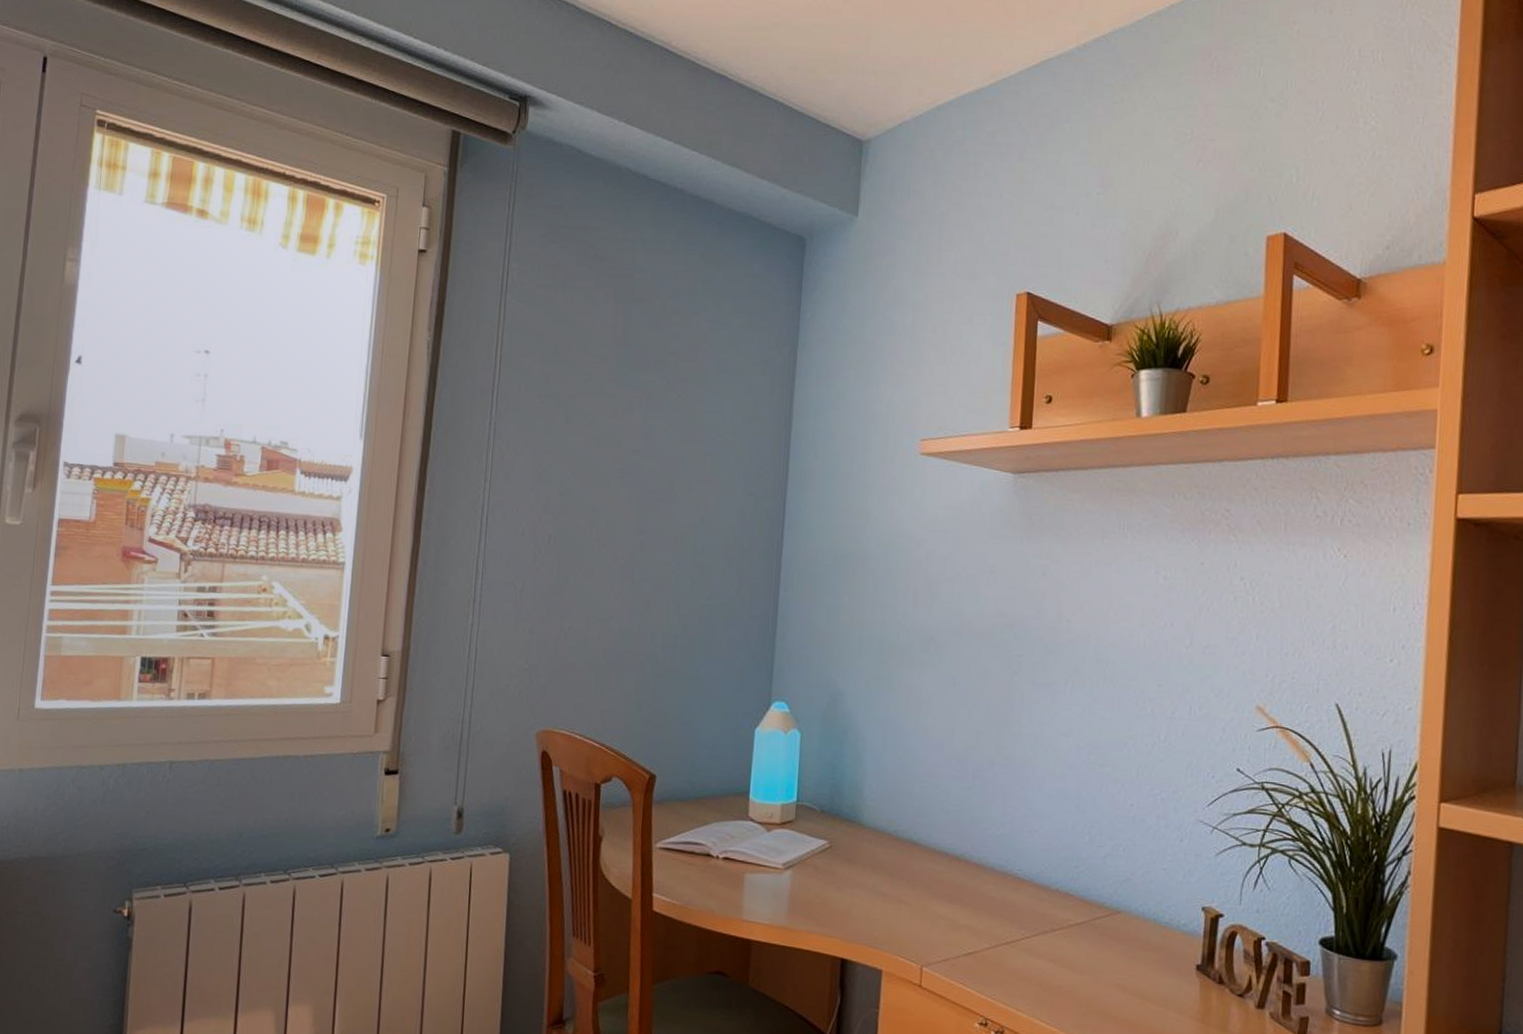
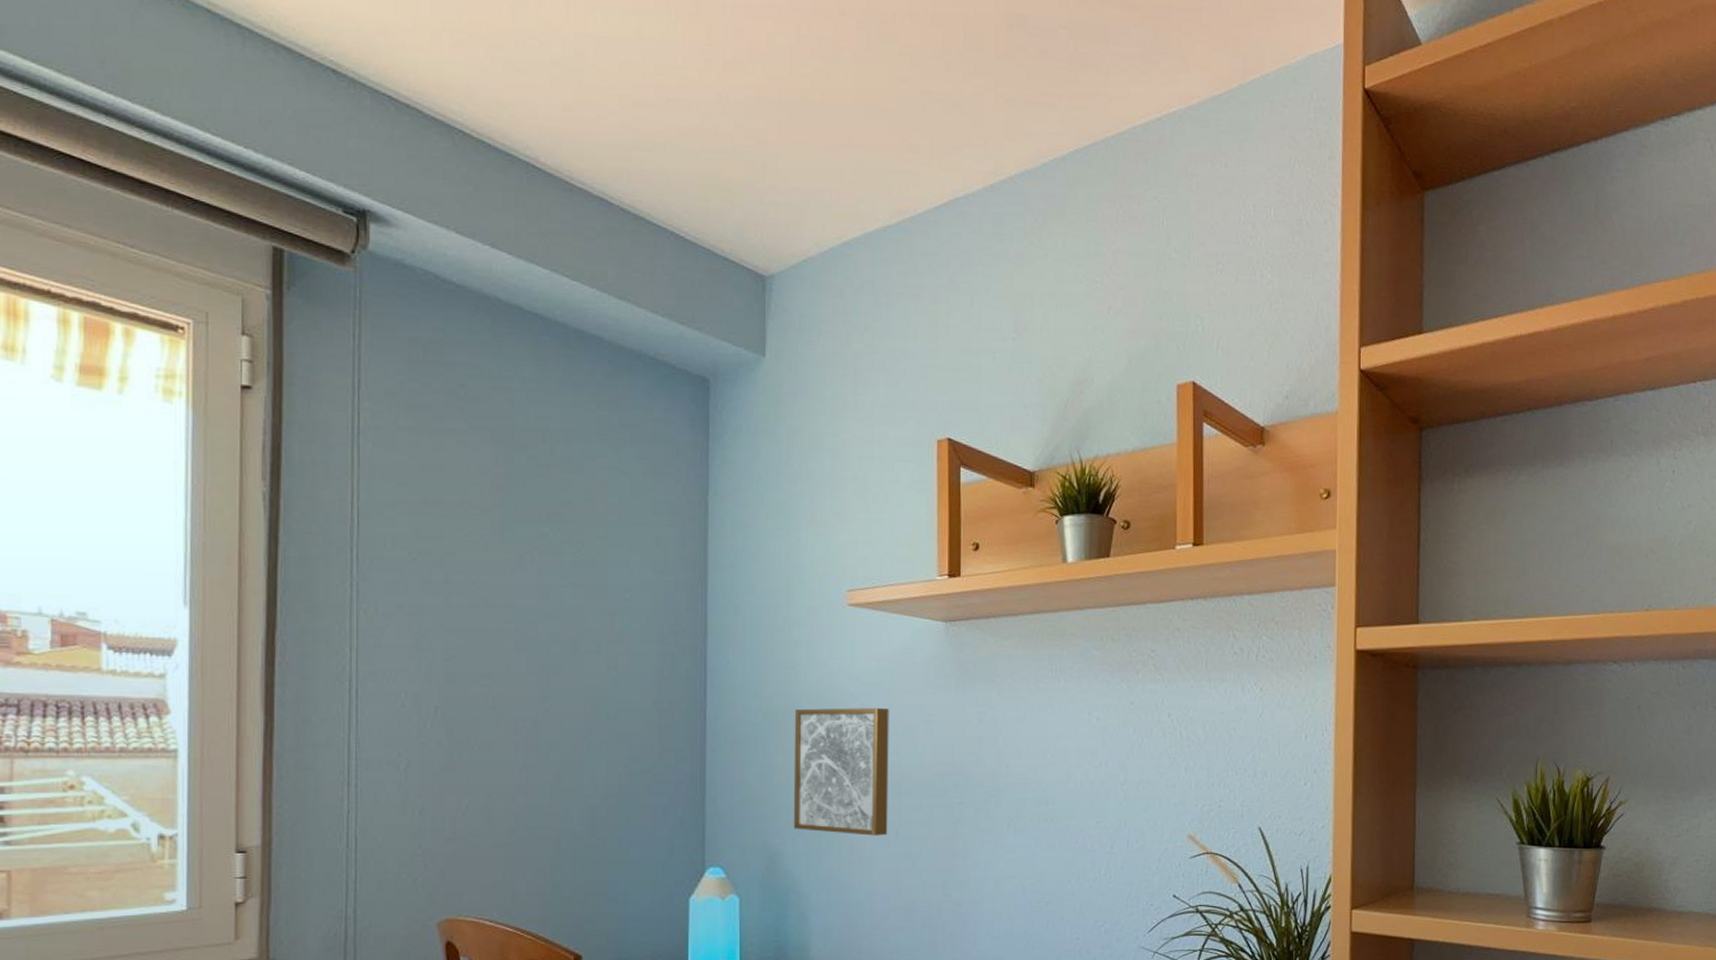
wall art: none [855,553,954,683] -> present [793,708,889,836]

